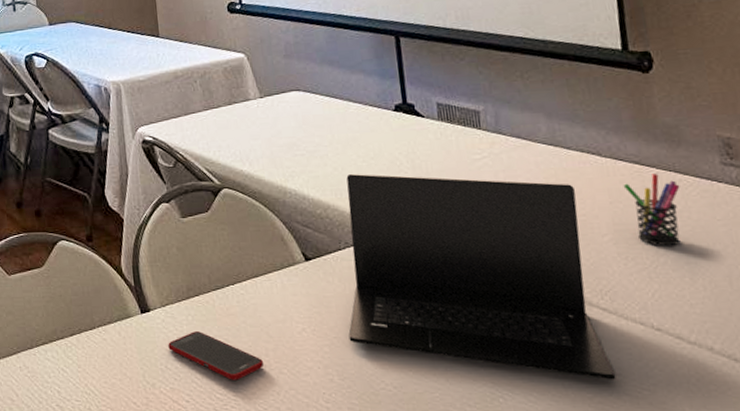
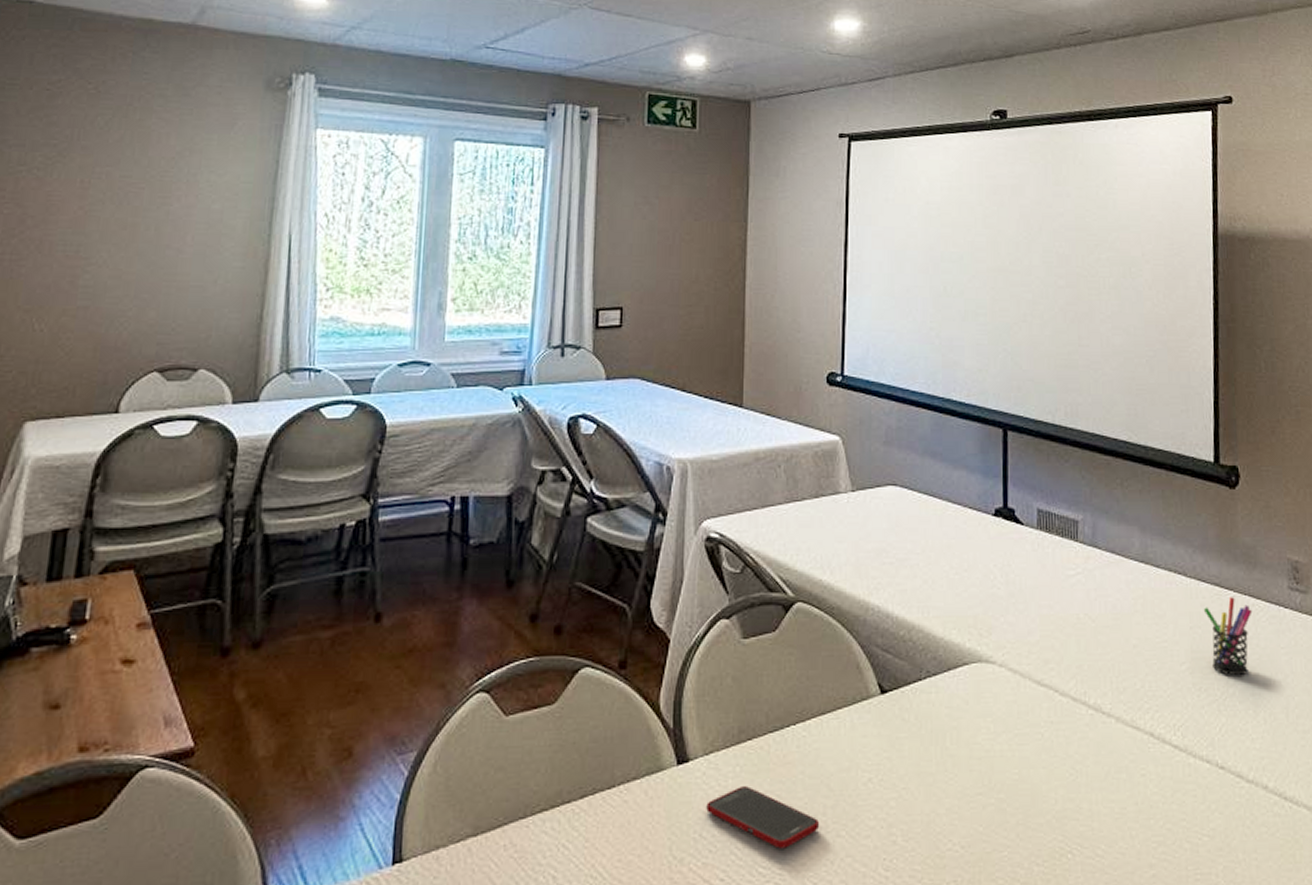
laptop: present [346,173,616,380] -> none [919,587,1180,827]

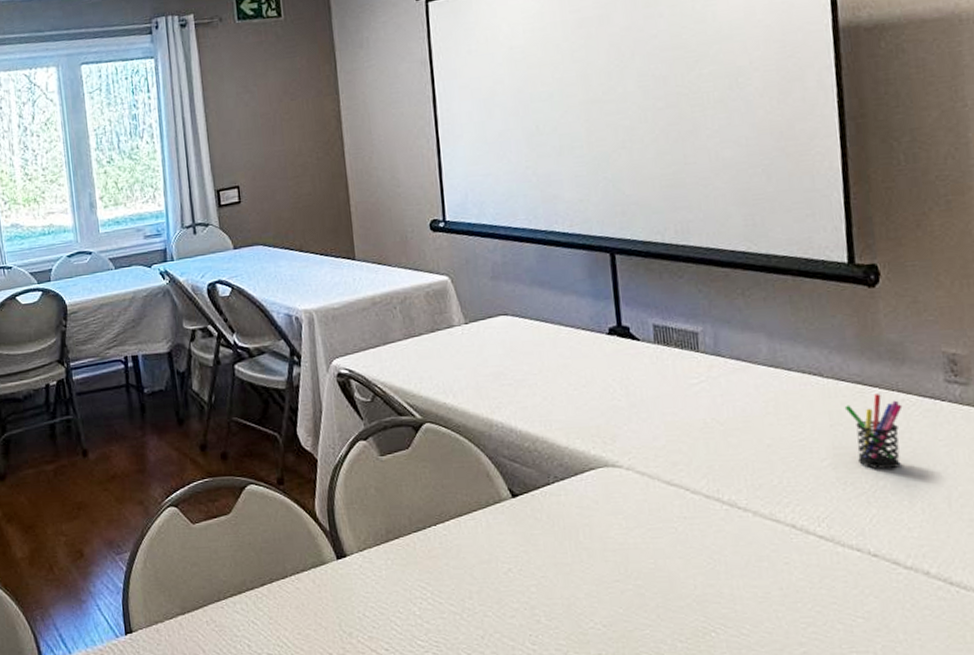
cell phone: present [706,786,820,849] -> none [366,576,468,626]

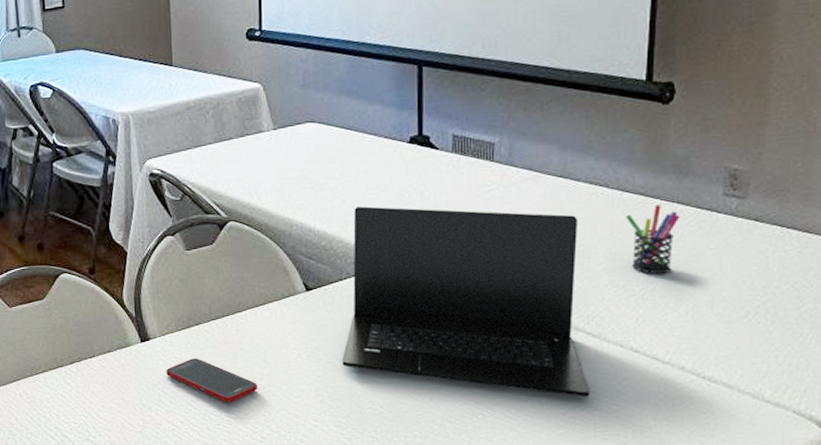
cell phone: none [366,576,468,626] -> present [166,358,258,403]
laptop: none [556,402,831,609] -> present [342,205,590,397]

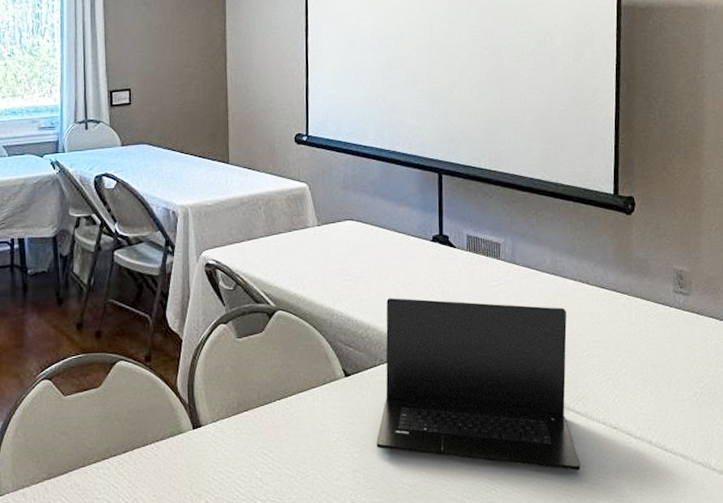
cell phone: present [166,358,258,403] -> none [216,444,302,487]
pen holder: present [625,205,680,274] -> none [602,299,643,360]

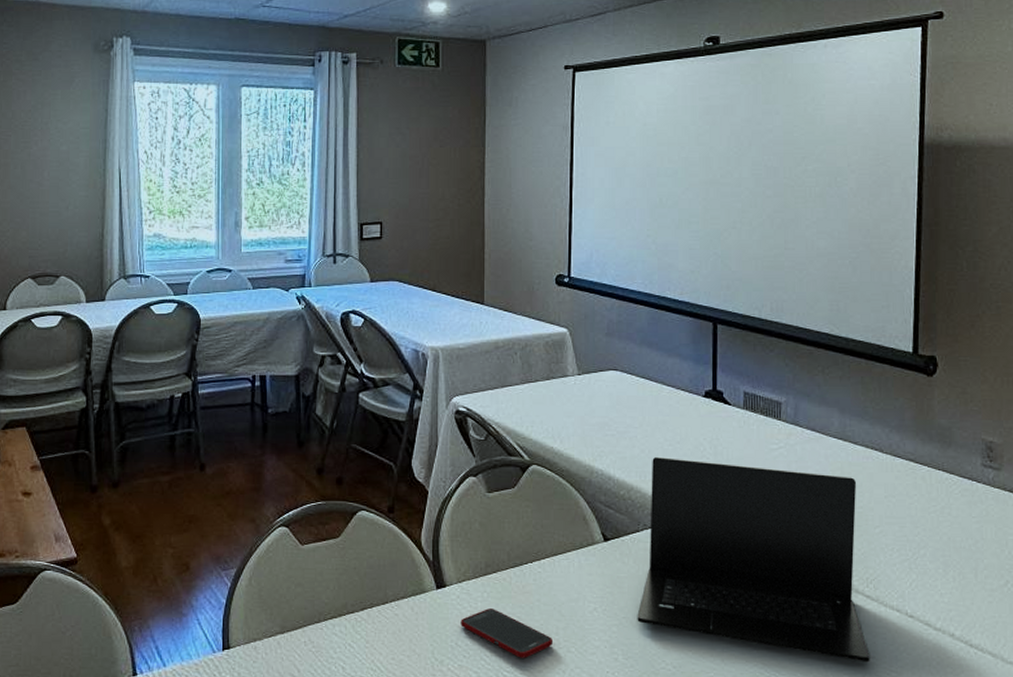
cell phone: none [216,444,302,487] -> present [461,608,554,658]

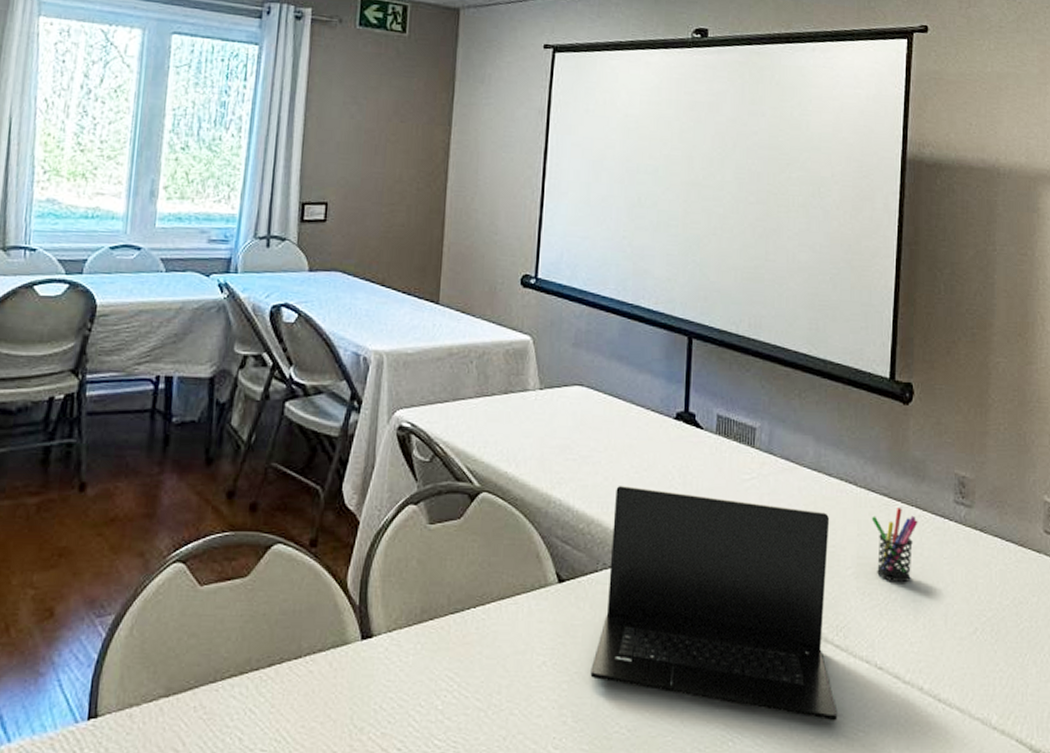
cell phone: present [461,608,554,658] -> none [387,663,495,723]
pen holder: none [898,471,946,540] -> present [871,508,918,583]

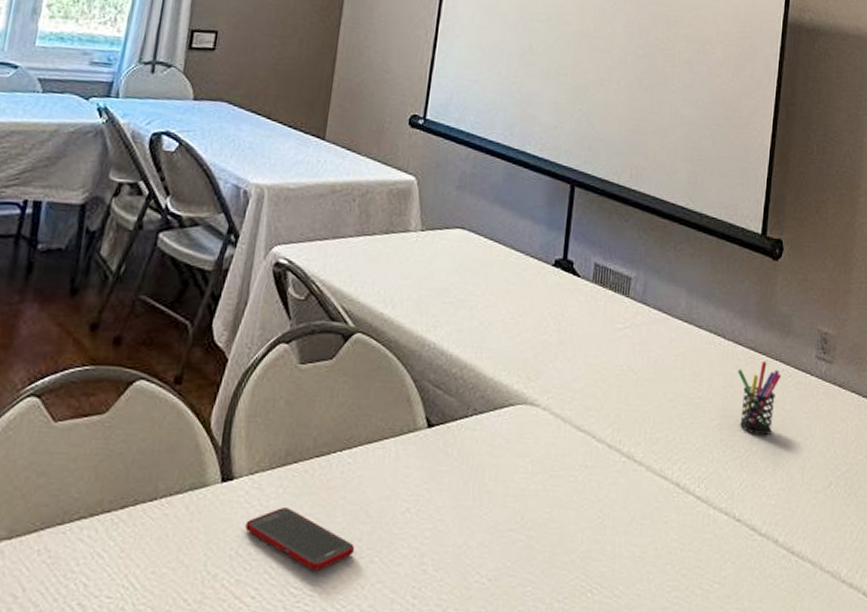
cell phone: none [387,663,495,723] -> present [245,508,355,571]
laptop: present [590,485,838,721] -> none [454,330,698,573]

